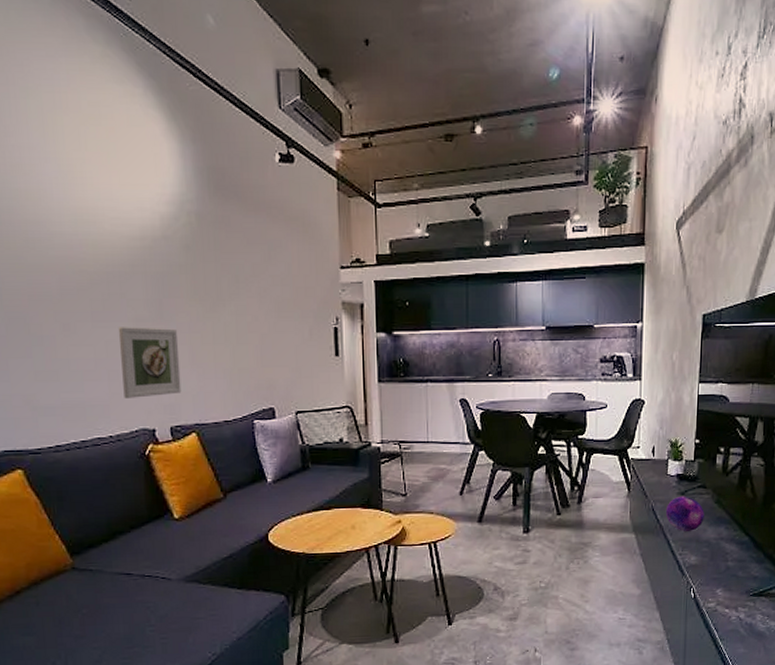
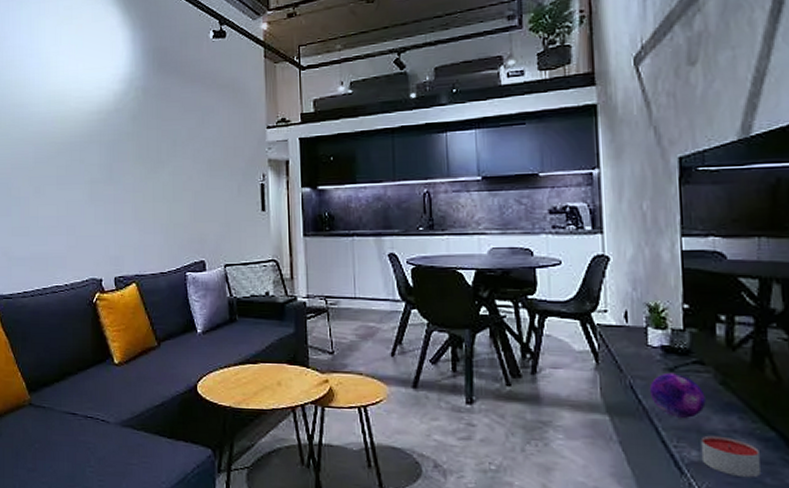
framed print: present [118,327,182,398] -> none [76,188,125,251]
candle: none [697,543,736,574] -> present [700,435,760,478]

